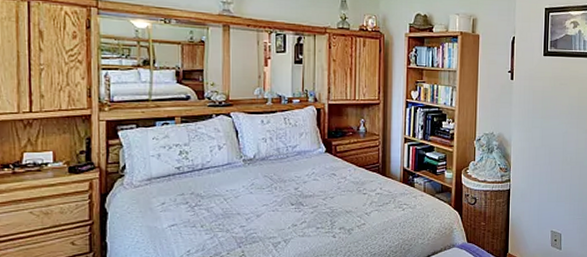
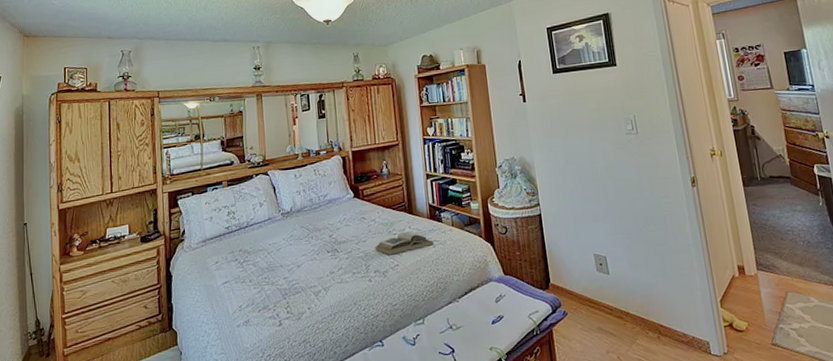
book: none [342,192,404,214] -> present [375,231,434,255]

